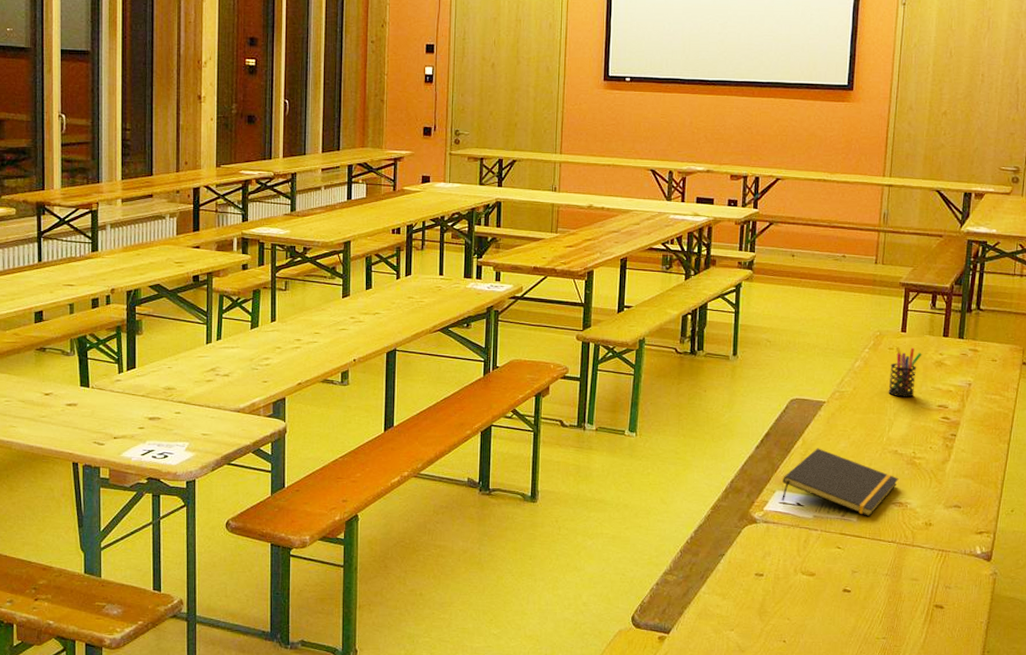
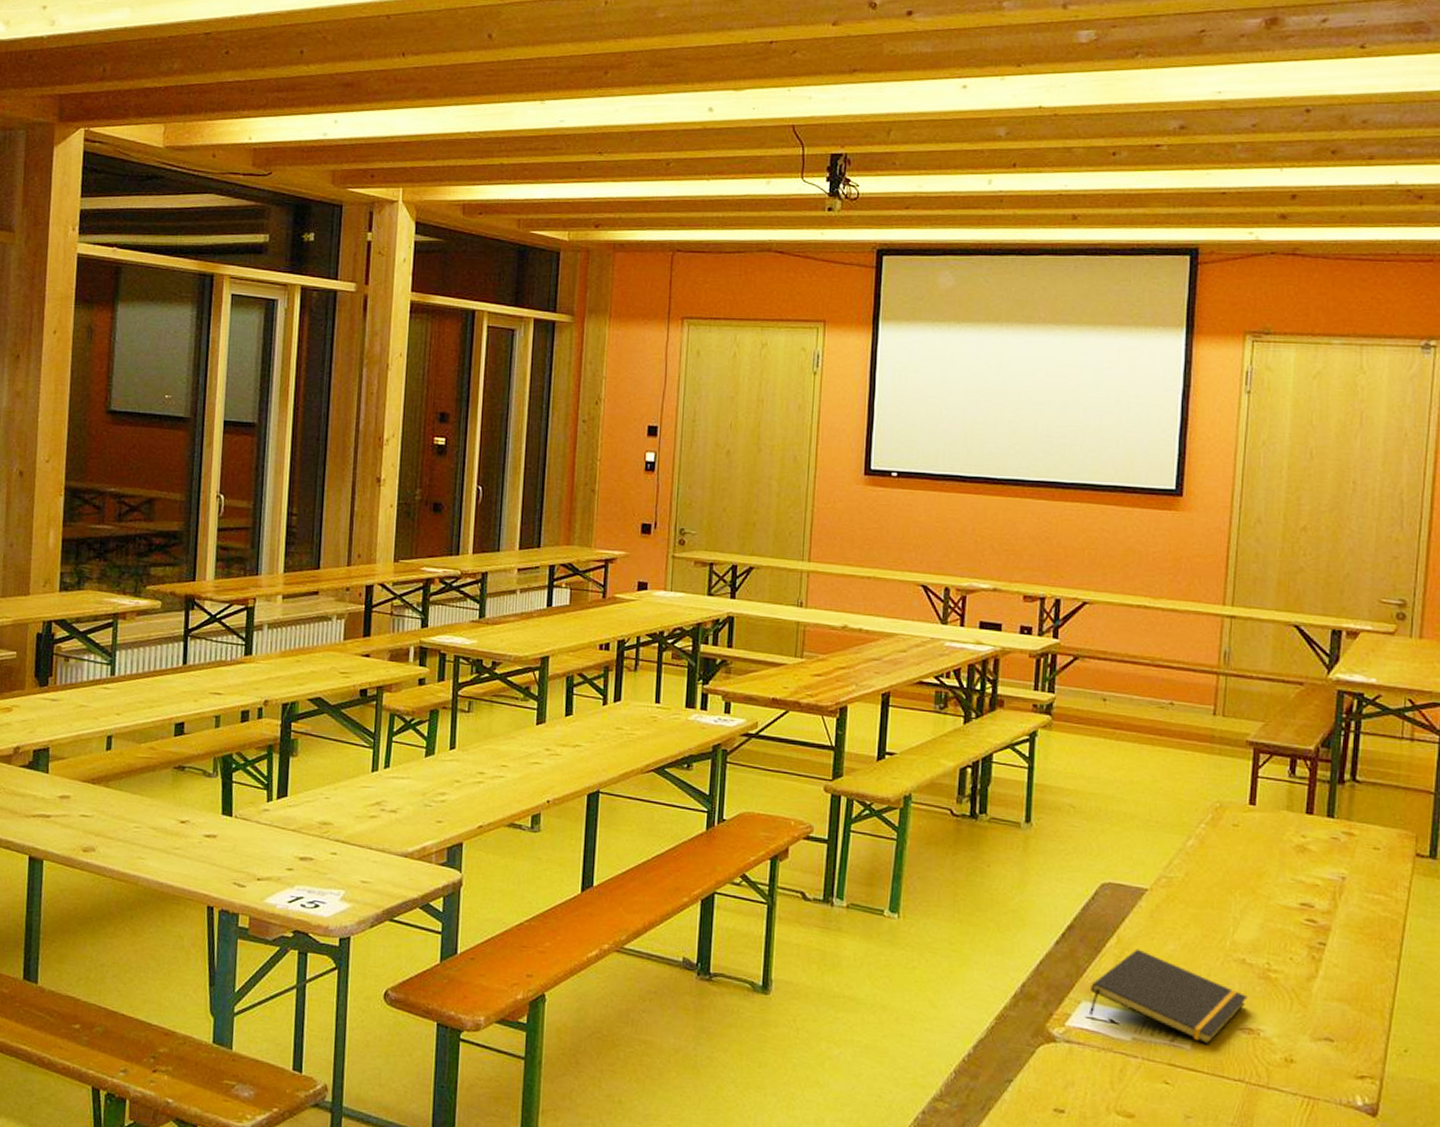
pen holder: present [888,347,922,397] -> none [1232,823,1278,890]

